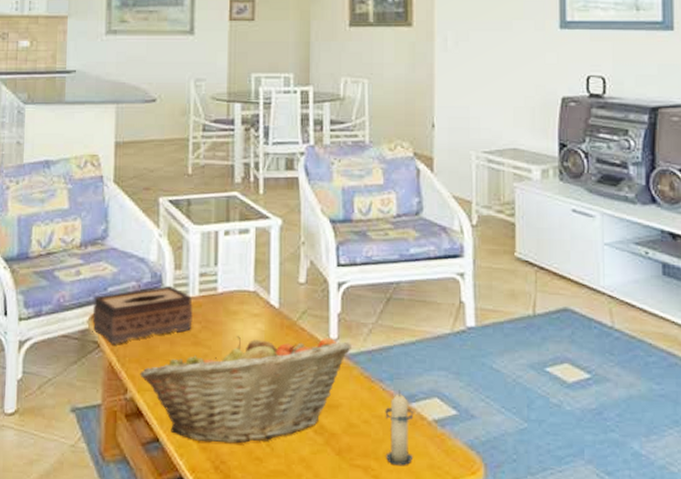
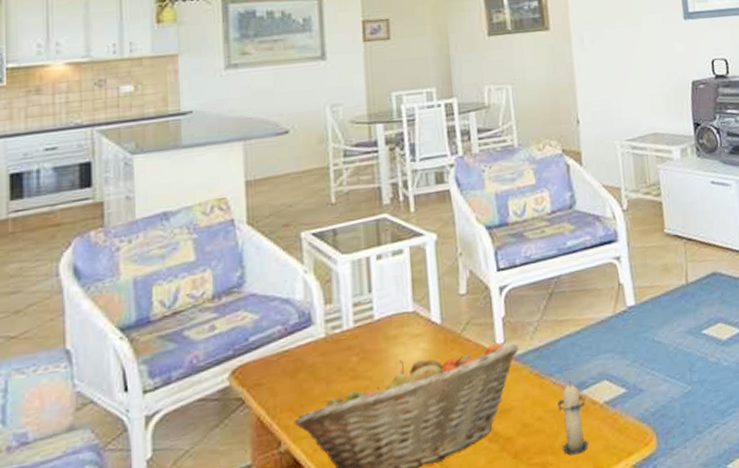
tissue box: present [92,285,193,345] -> none [233,322,349,398]

